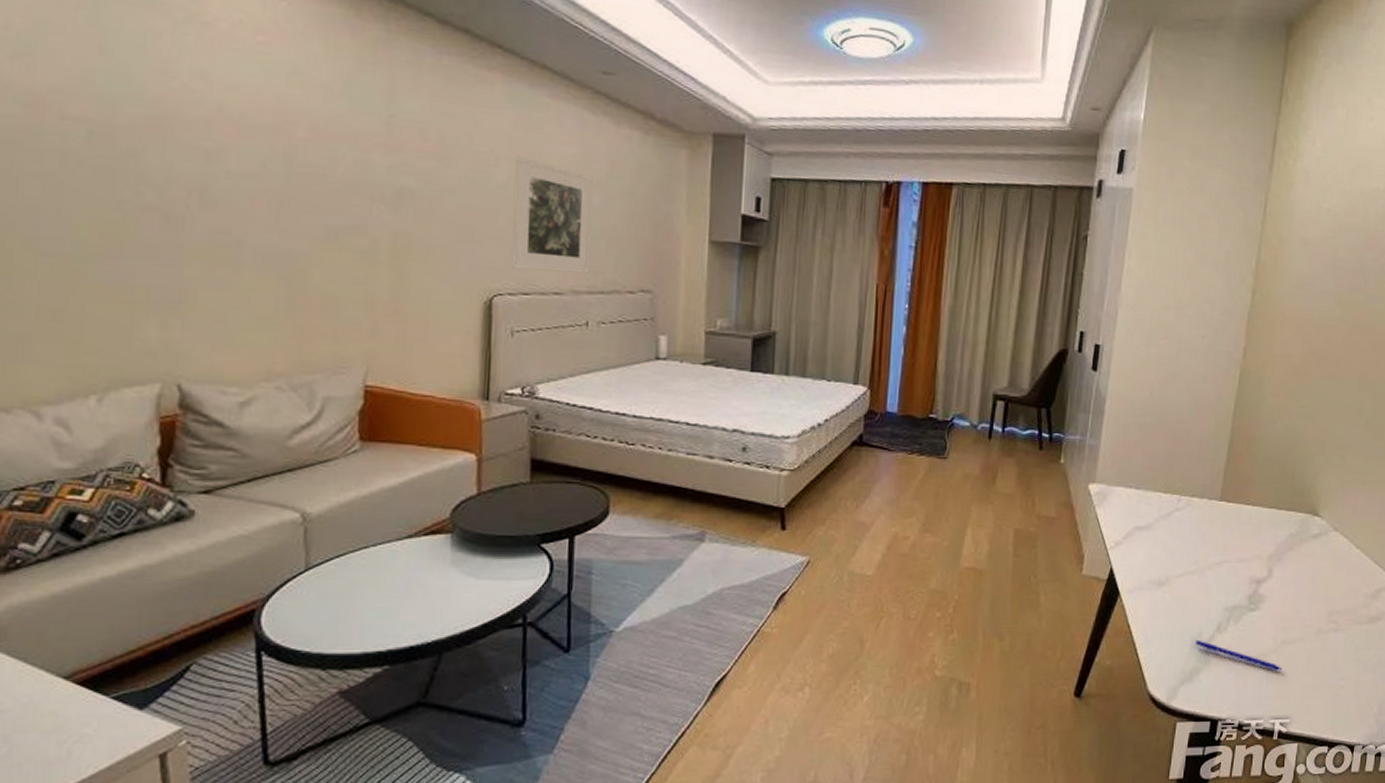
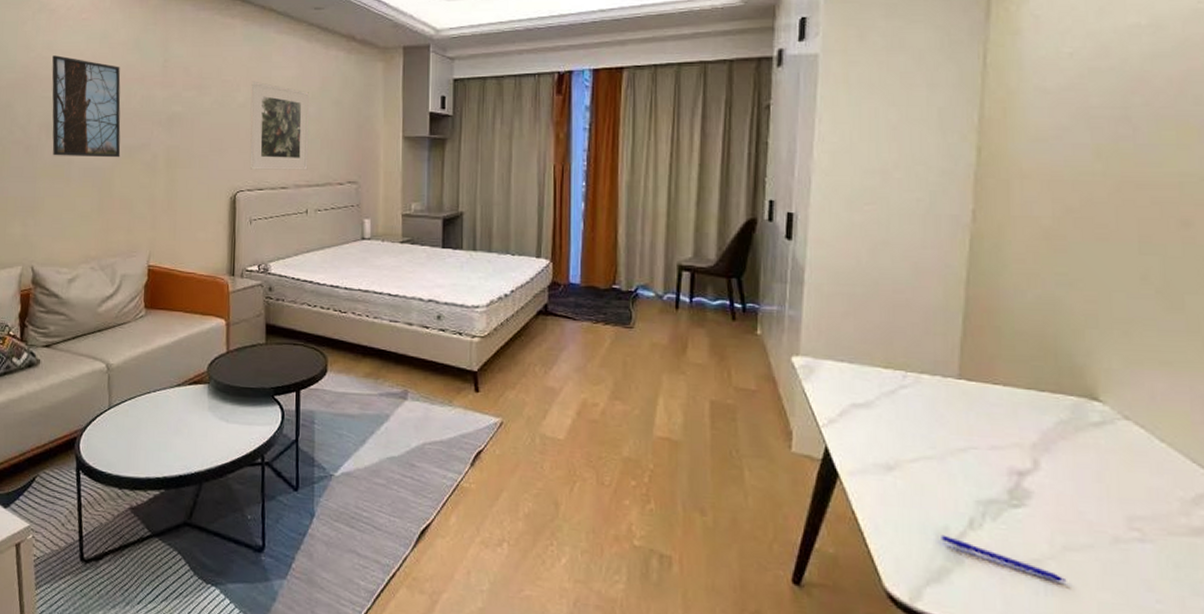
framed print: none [207,89,322,241] -> present [52,55,121,158]

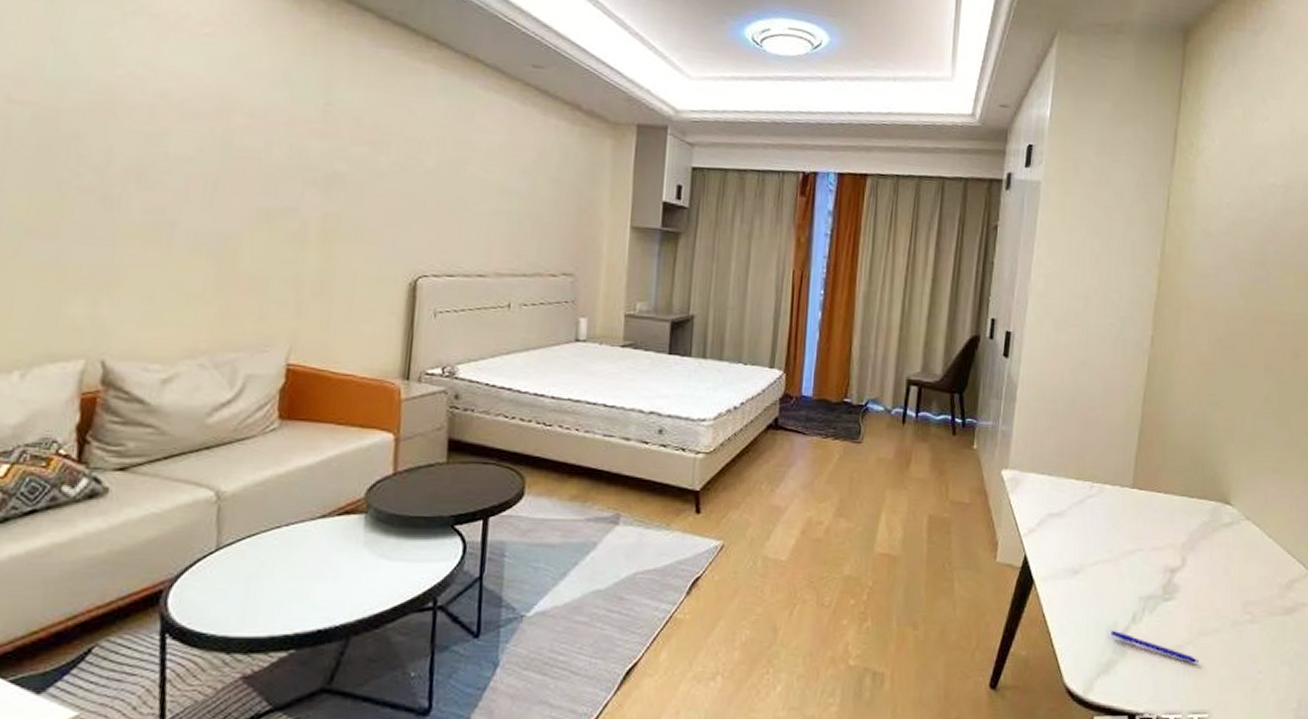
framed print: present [52,55,121,158] -> none [145,76,259,223]
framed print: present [249,81,309,170] -> none [437,143,520,257]

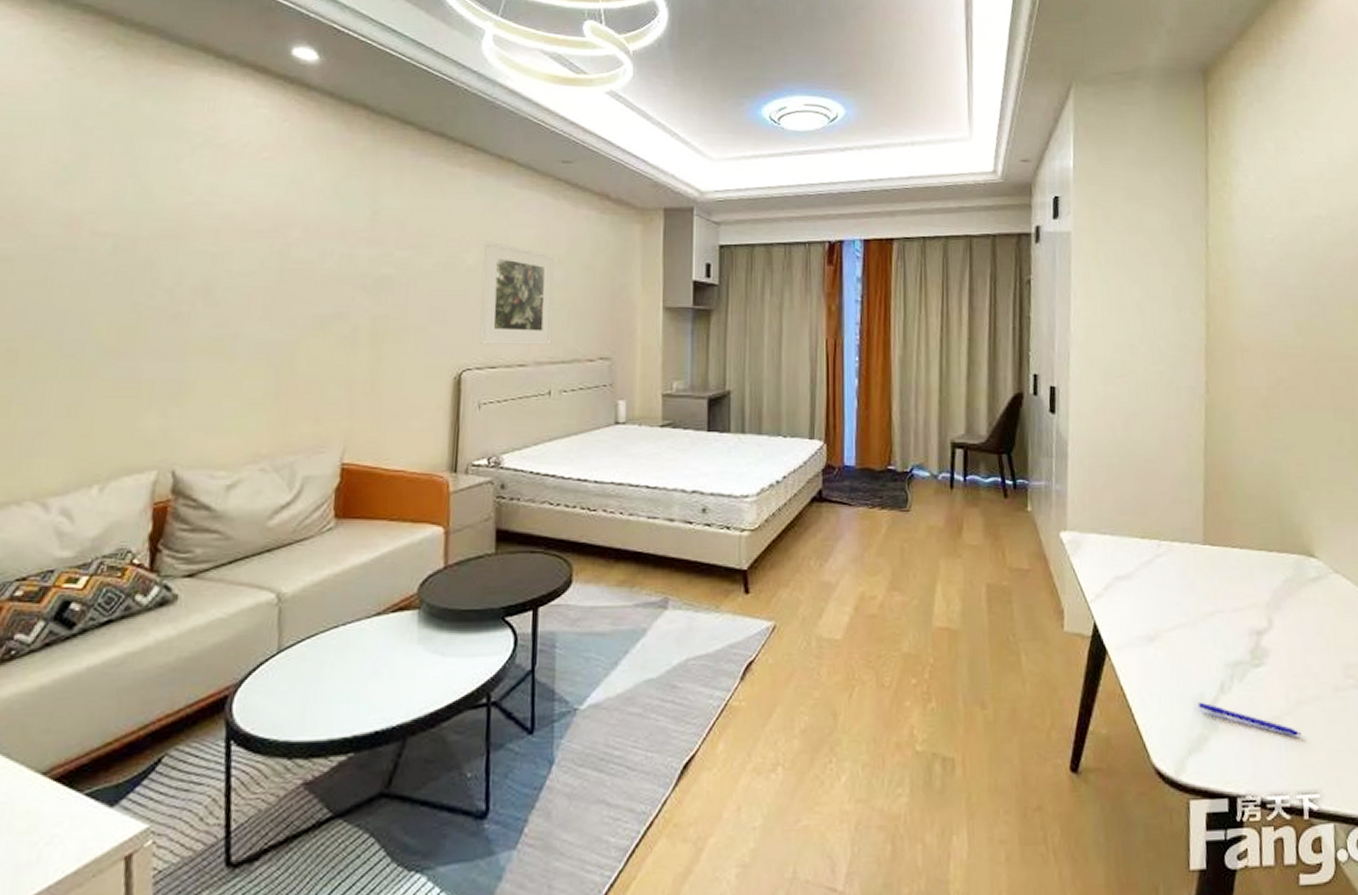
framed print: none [437,143,520,257] -> present [479,240,554,345]

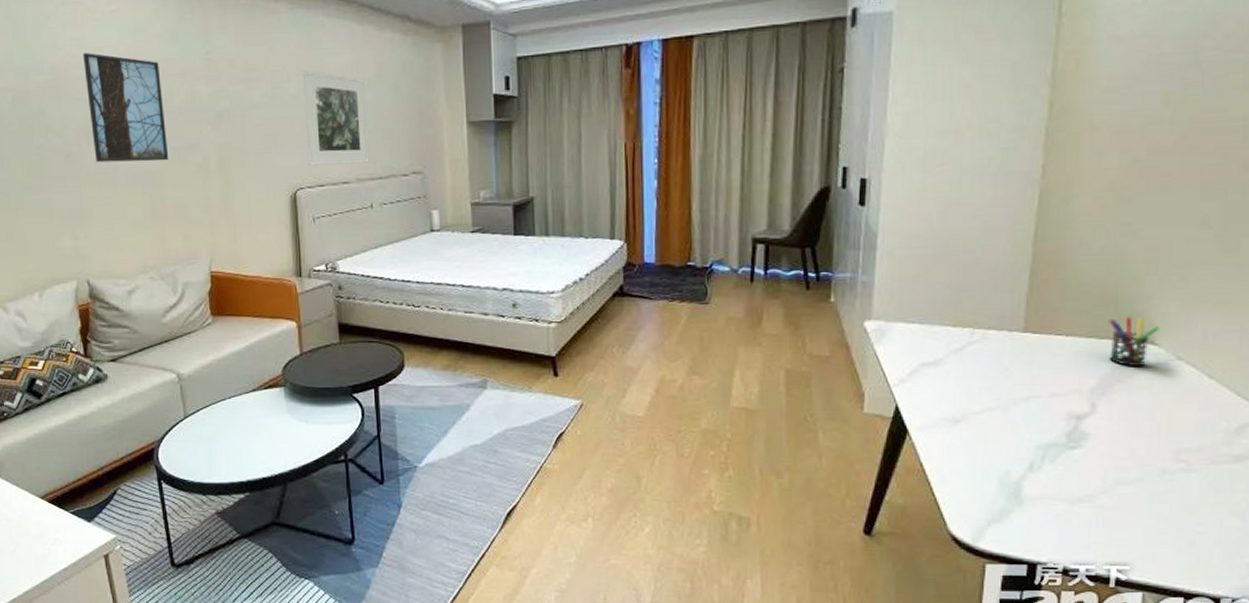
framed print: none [211,201,313,330] -> present [83,53,169,163]
pen: present [1198,702,1302,736] -> none [1003,479,1117,513]
pen holder: none [1274,529,1317,581] -> present [1108,316,1160,367]

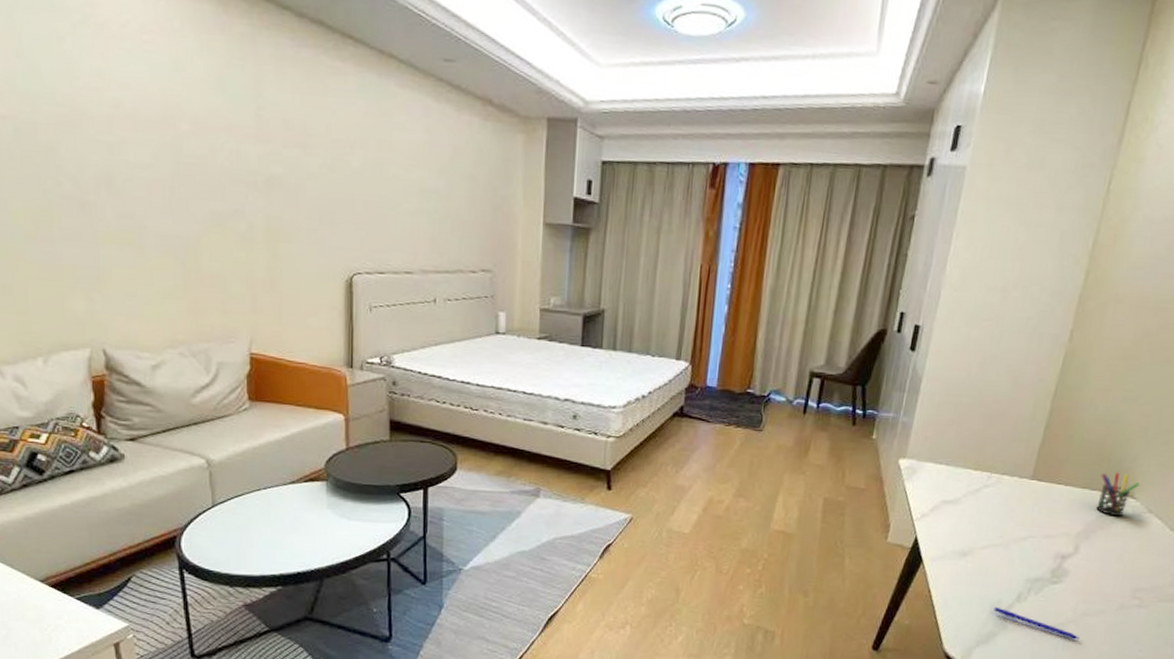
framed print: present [83,53,169,163] -> none [106,87,207,225]
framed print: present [302,70,370,165] -> none [367,143,438,254]
pen: none [1003,479,1117,513] -> present [993,606,1080,639]

